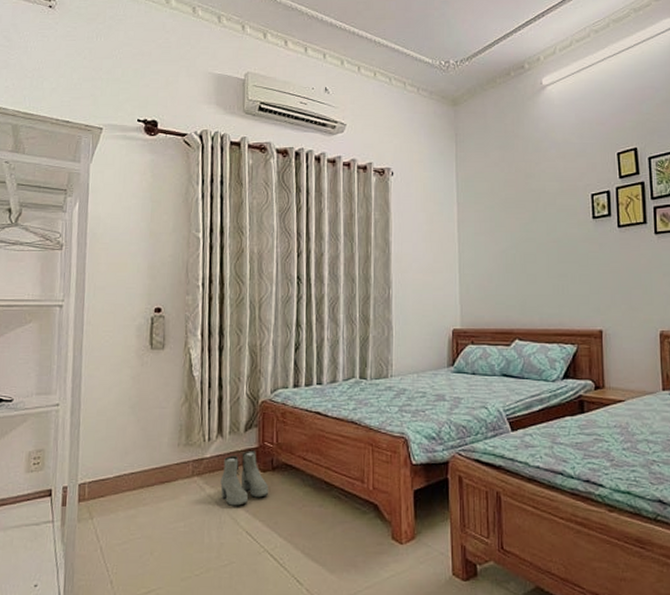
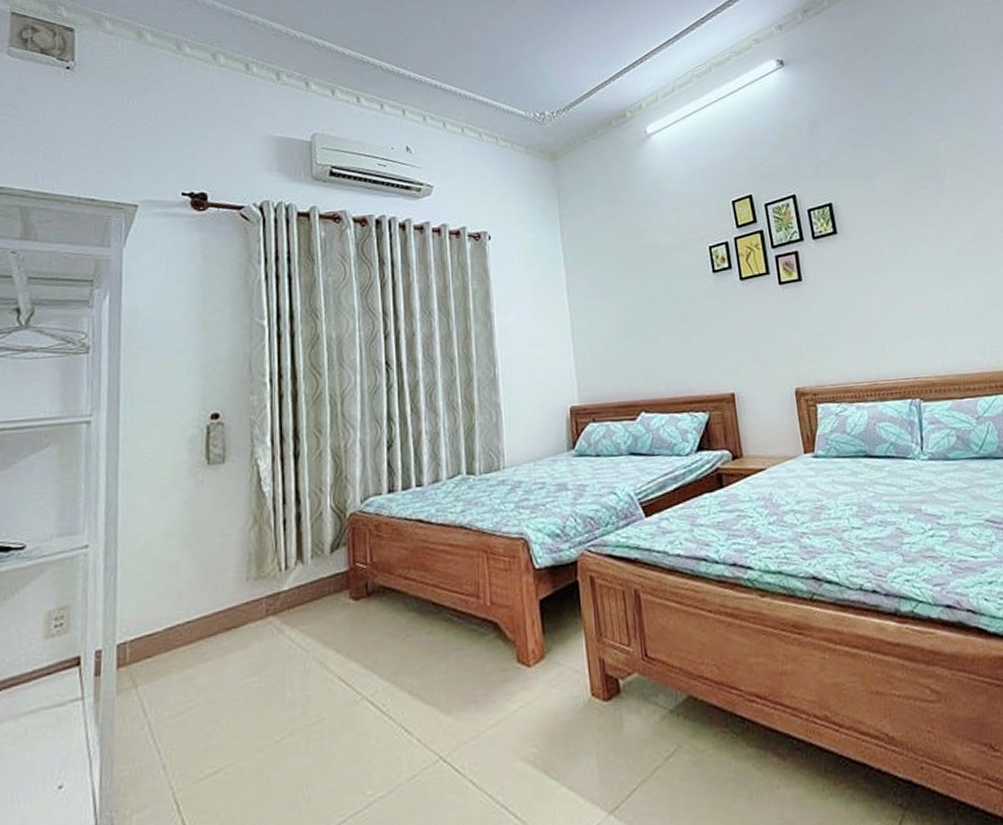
boots: present [220,450,269,506] -> none [303,575,365,647]

